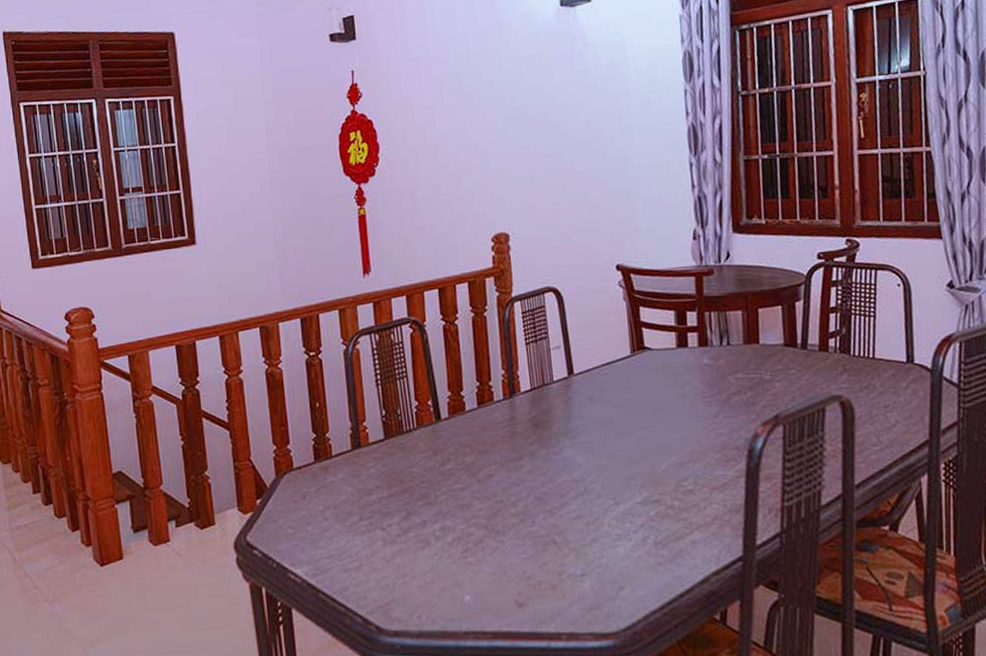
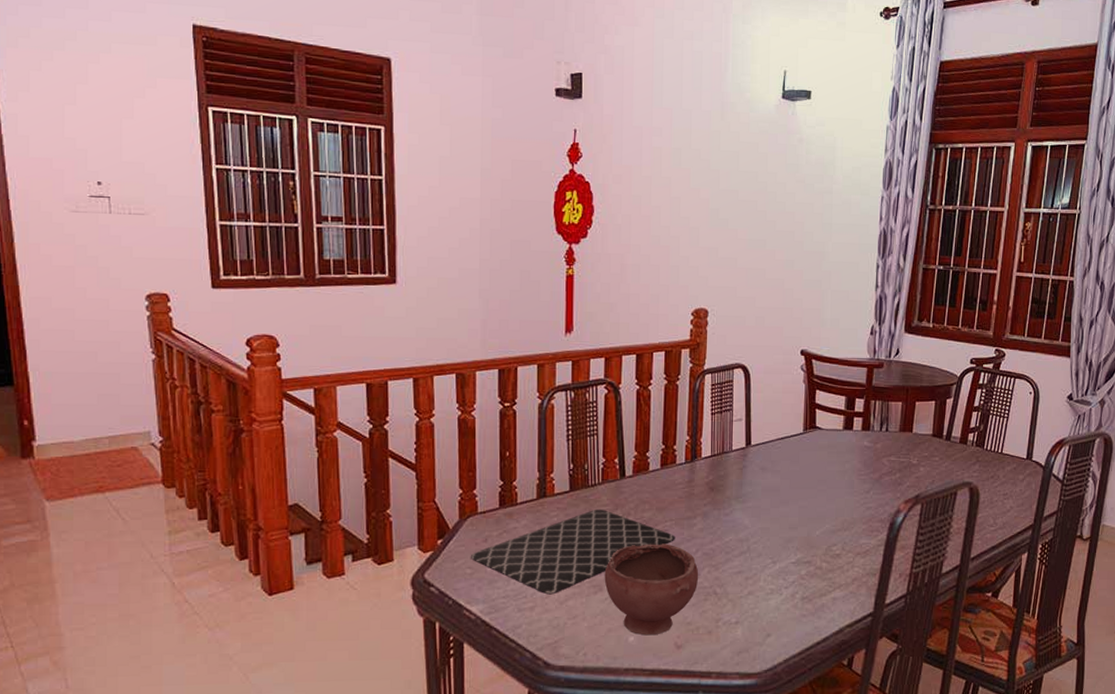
placemat: none [291,456,503,551] -> present [471,509,676,594]
bowl: none [430,489,534,594] -> present [604,543,699,636]

